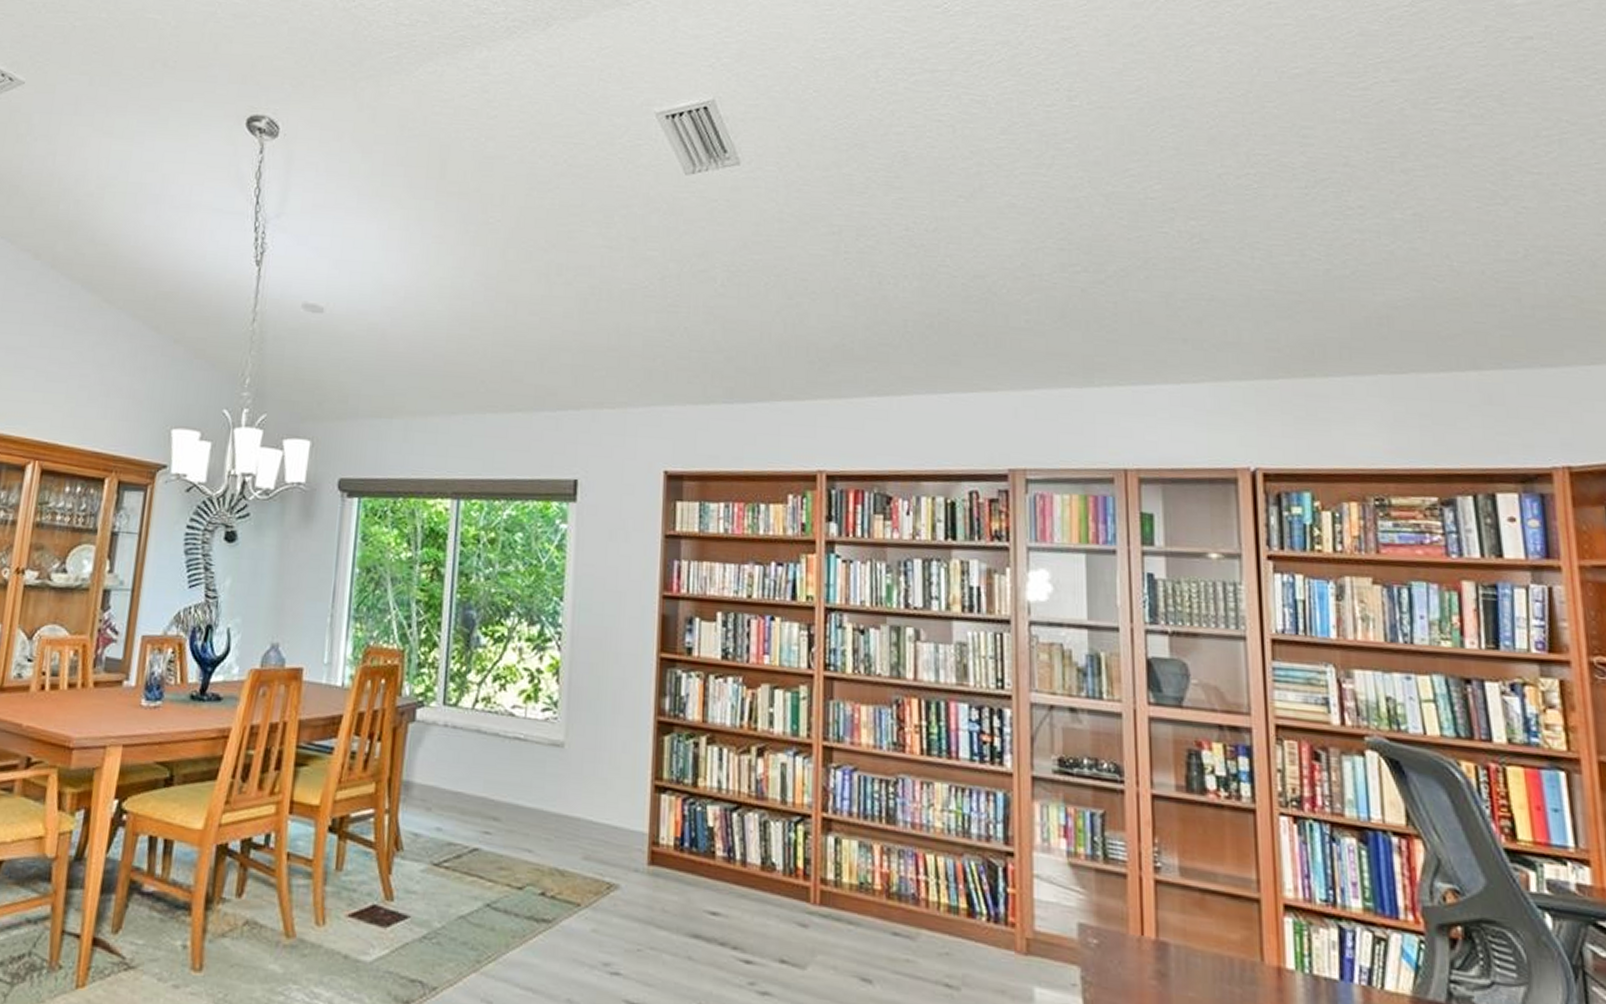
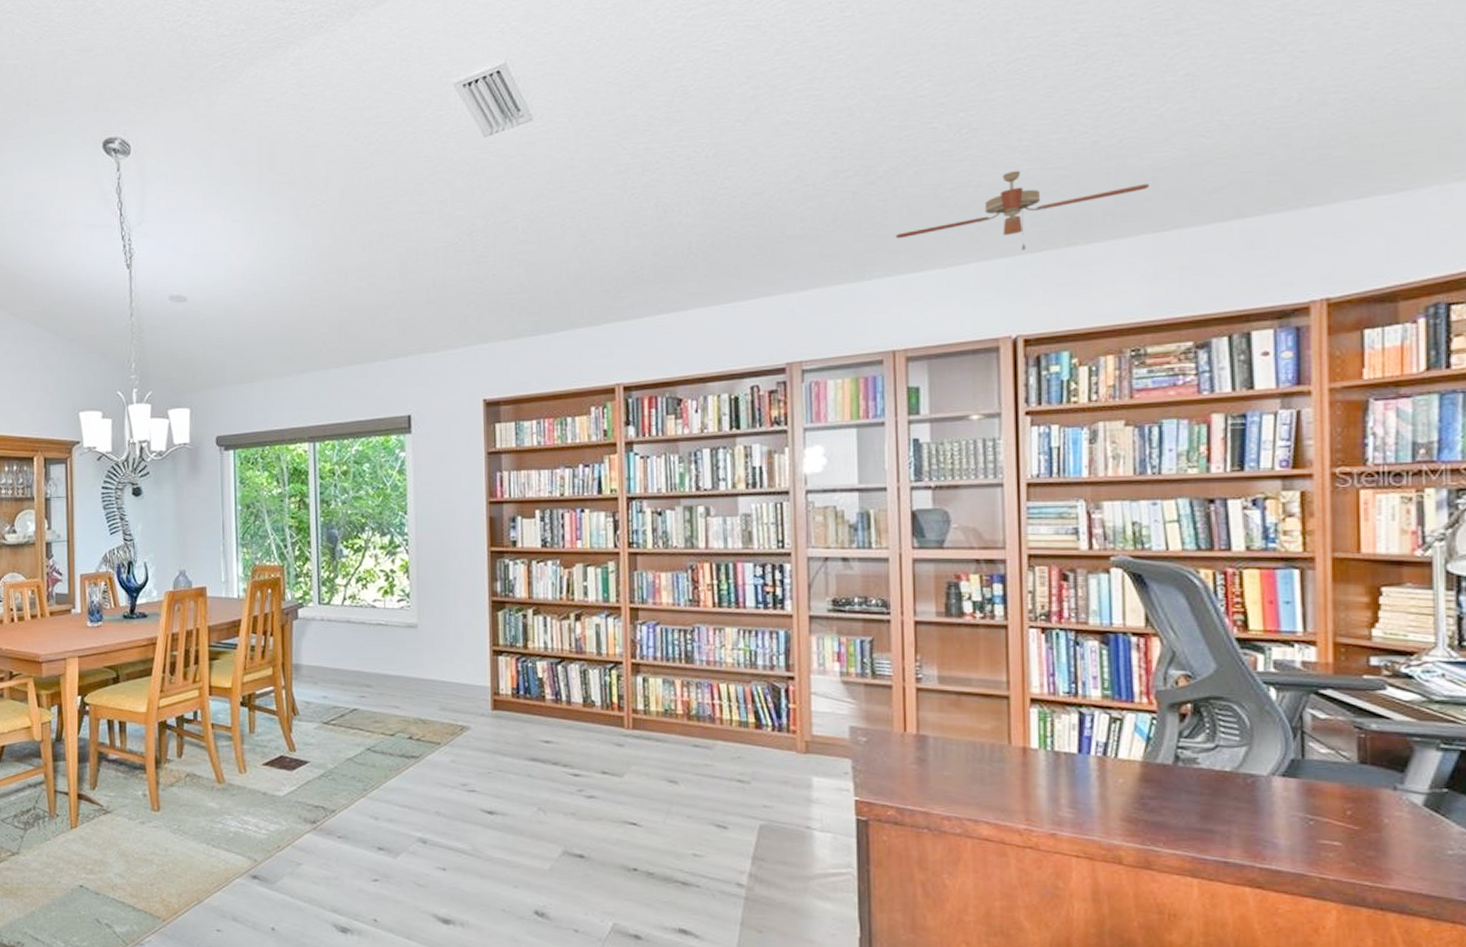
ceiling fan: none [1126,288,1385,375] -> present [895,170,1150,250]

